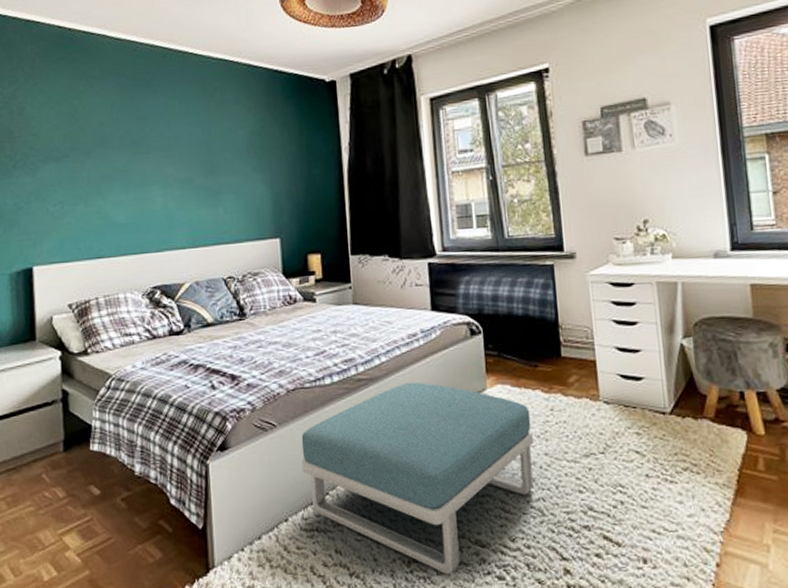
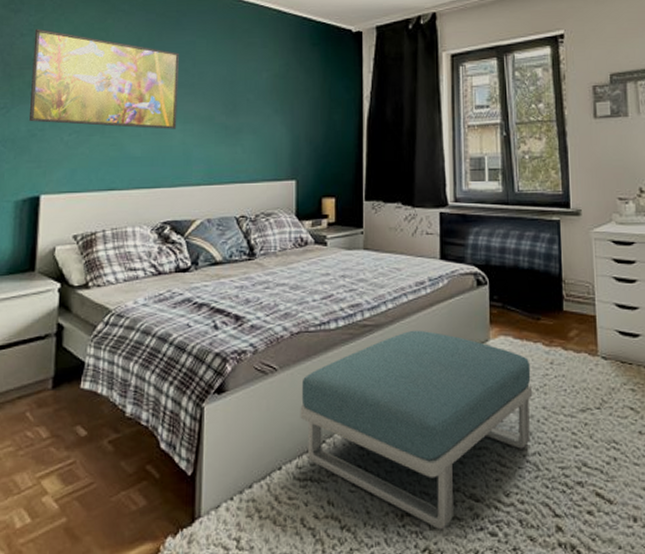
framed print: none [10,101,158,195] -> present [28,28,179,129]

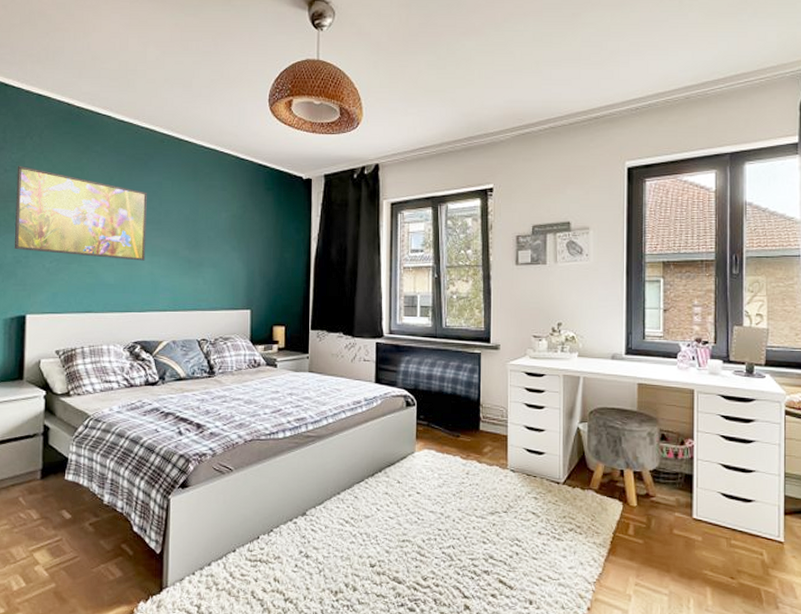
footstool: present [300,330,533,530] -> none [252,441,450,605]

